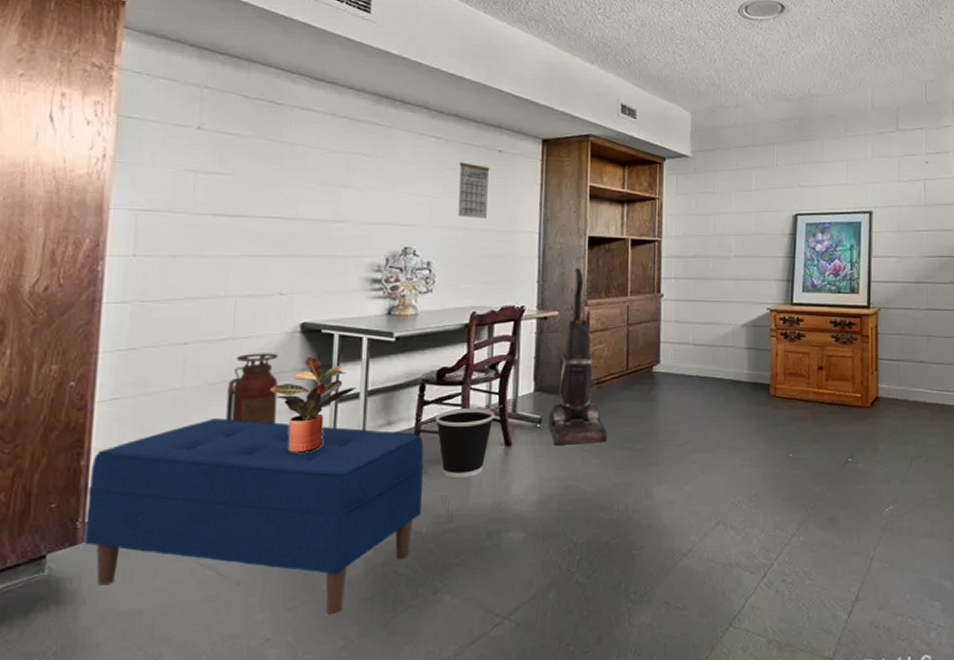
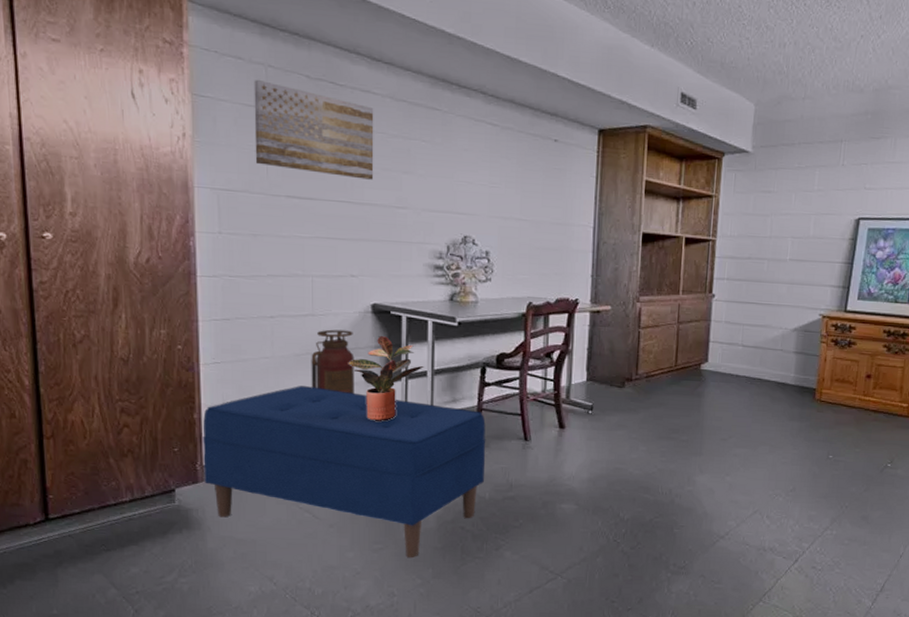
wall art: none [181,99,314,195] -> present [254,79,374,180]
wastebasket: present [435,408,495,479] -> none [495,391,550,454]
calendar: present [458,162,490,219] -> none [515,151,546,211]
vacuum cleaner: present [549,267,607,445] -> none [600,263,654,432]

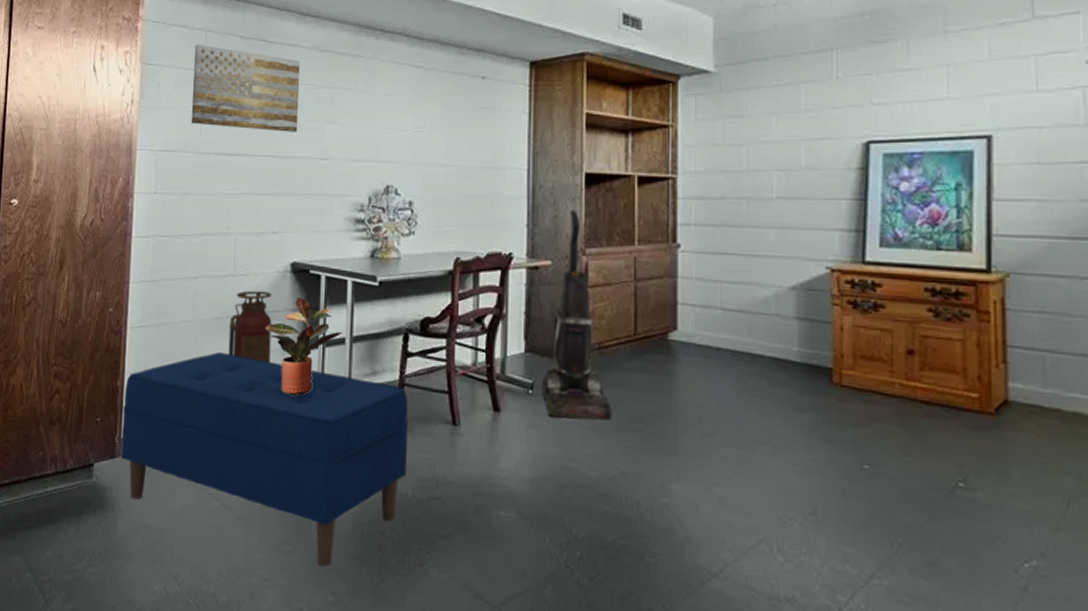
vacuum cleaner: none [600,263,654,432] -> present [542,209,611,421]

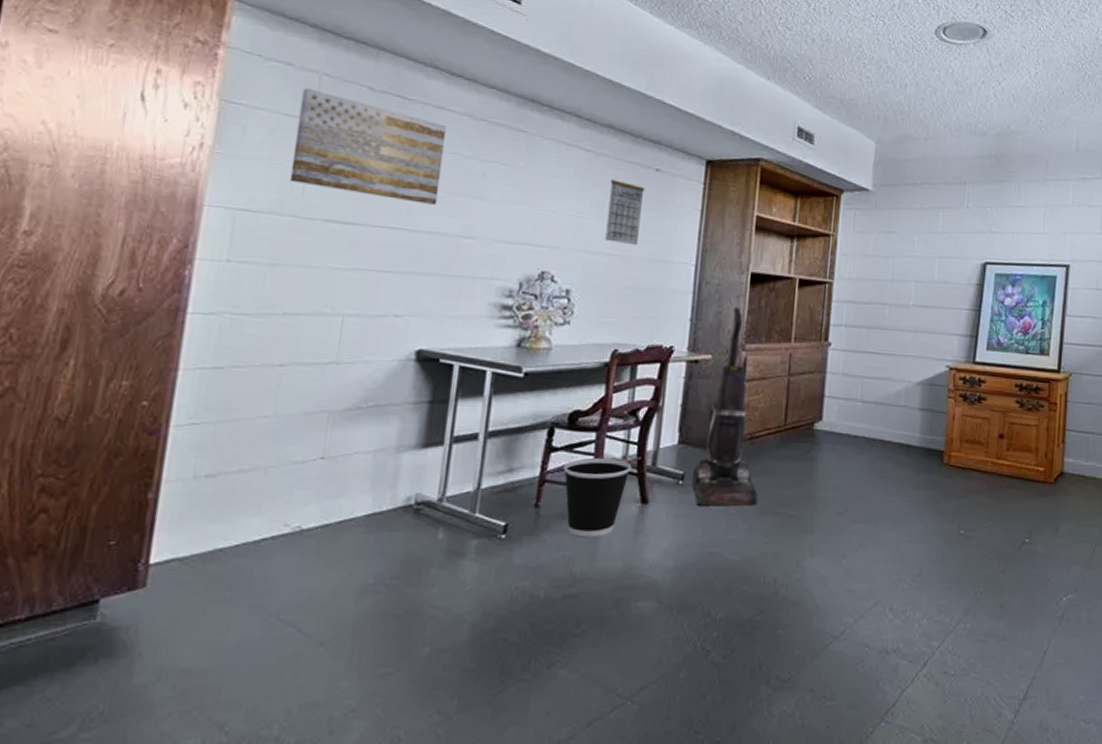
bench: present [121,352,409,567] -> none [145,453,548,686]
fire extinguisher: present [228,290,272,363] -> none [321,381,388,463]
potted plant: present [265,296,342,395] -> none [375,388,475,498]
wastebasket: none [419,364,482,442] -> present [563,458,632,538]
calendar: none [440,92,473,155] -> present [605,179,645,246]

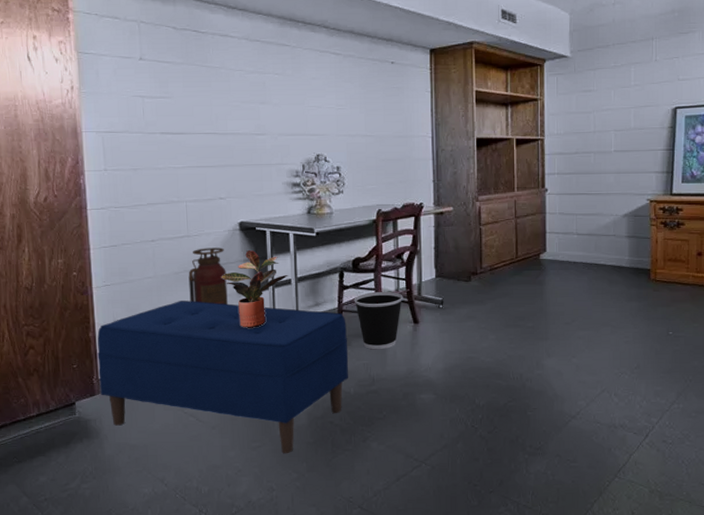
bench: none [145,453,548,686] -> present [97,301,349,454]
wall art: present [289,87,447,205] -> none [129,34,235,112]
fire extinguisher: none [321,381,388,463] -> present [188,247,228,305]
potted plant: none [375,388,475,498] -> present [221,249,288,328]
calendar: present [605,179,645,246] -> none [357,75,385,127]
vacuum cleaner: present [692,306,758,507] -> none [450,167,501,323]

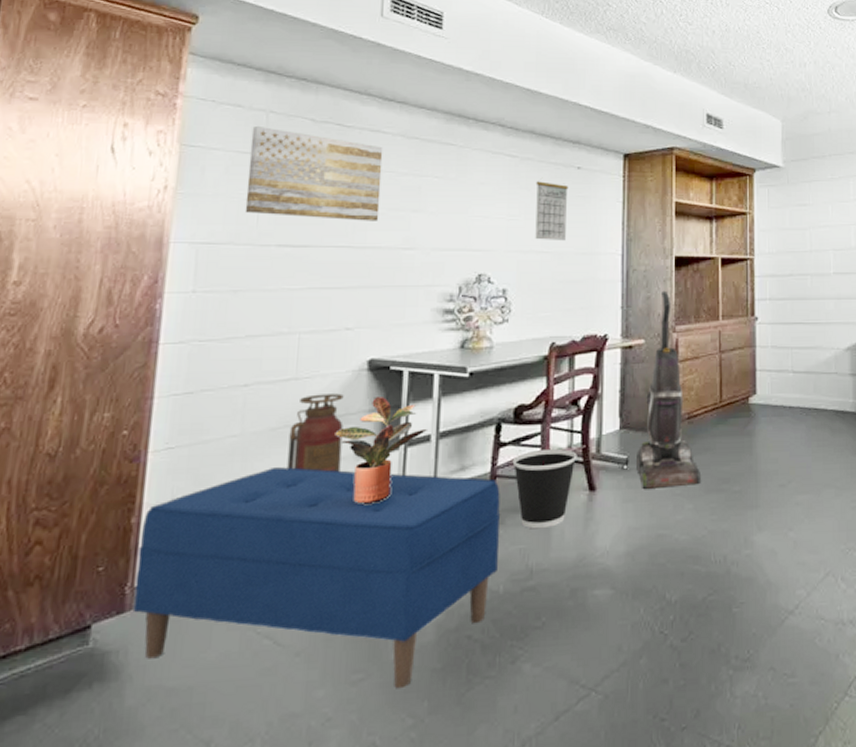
wall art: none [129,34,235,112] -> present [245,125,383,221]
calendar: none [357,75,385,127] -> present [535,181,569,241]
vacuum cleaner: none [450,167,501,323] -> present [636,290,700,489]

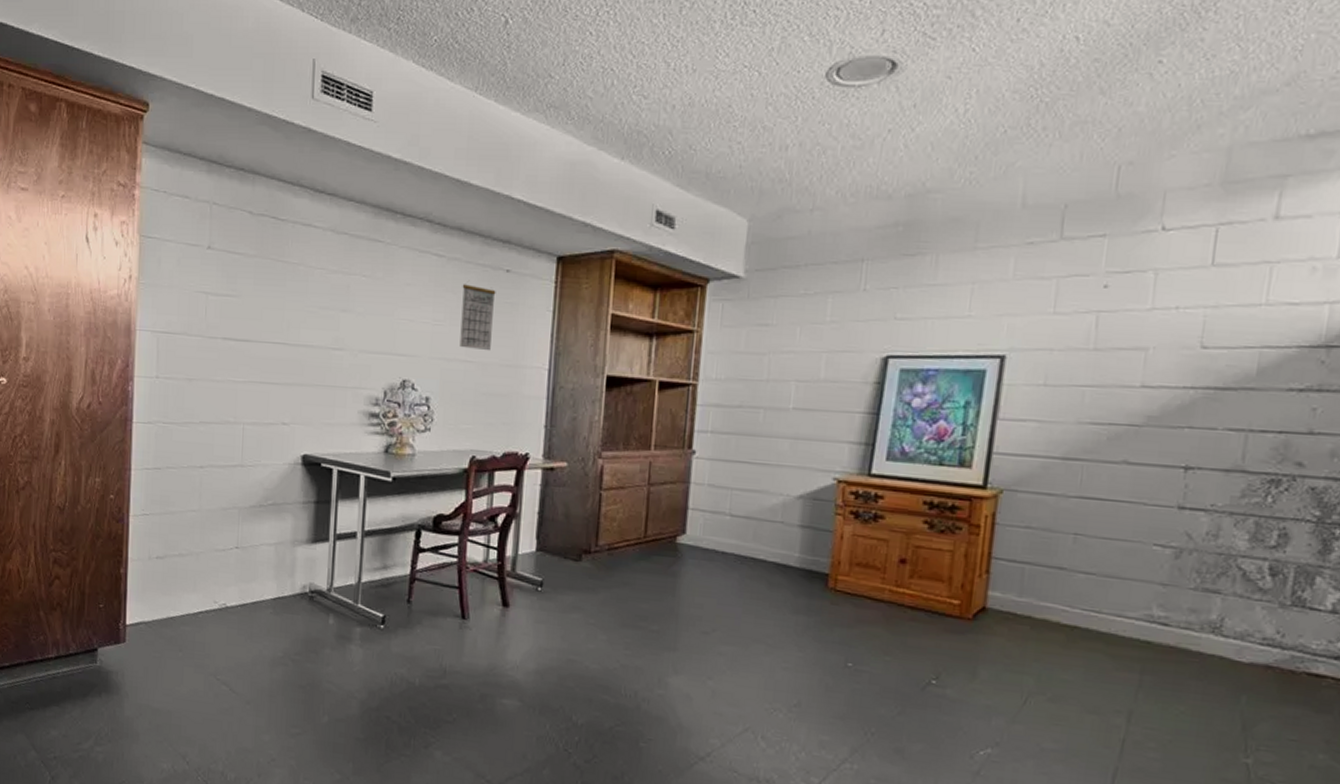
bench: present [132,467,501,689] -> none [125,543,419,749]
wall art: present [245,125,383,221] -> none [195,217,315,319]
fire extinguisher: present [287,393,344,472] -> none [236,482,282,554]
potted plant: present [335,395,427,504] -> none [274,489,354,587]
wastebasket: present [512,449,577,529] -> none [430,560,493,635]
vacuum cleaner: present [636,290,700,489] -> none [551,412,617,618]

